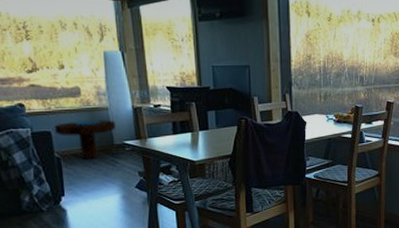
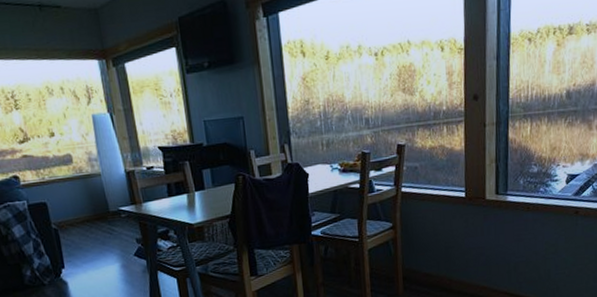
side table: present [53,120,116,160] -> none [48,186,111,230]

